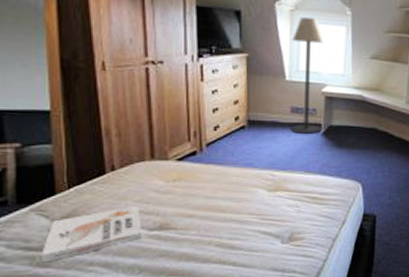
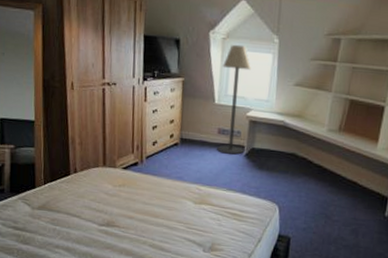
book: present [41,205,142,263] -> none [24,203,94,241]

